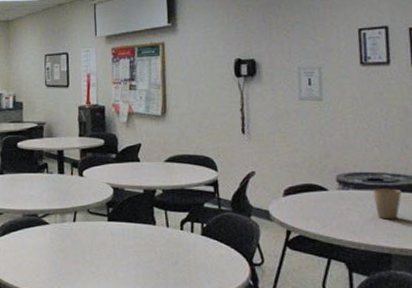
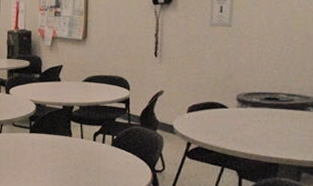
paper cup: present [372,188,401,220] -> none [268,106,294,134]

